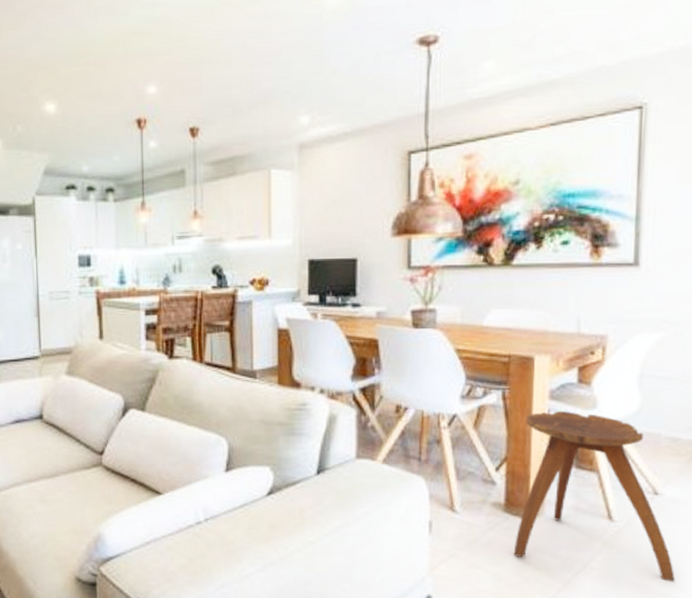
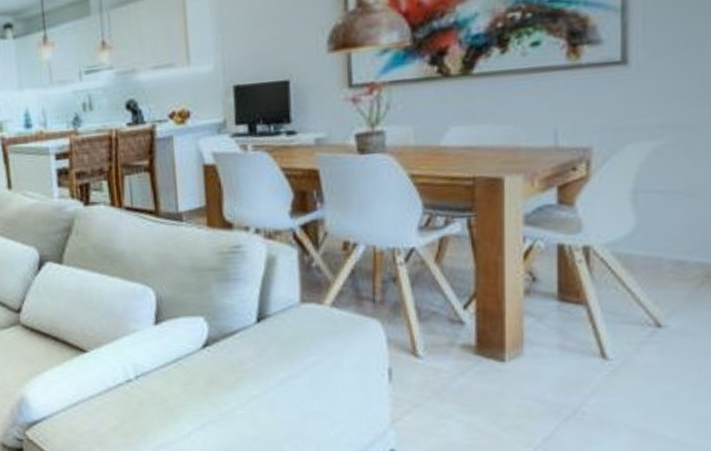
stool: present [513,411,675,582] -> none [488,237,686,426]

